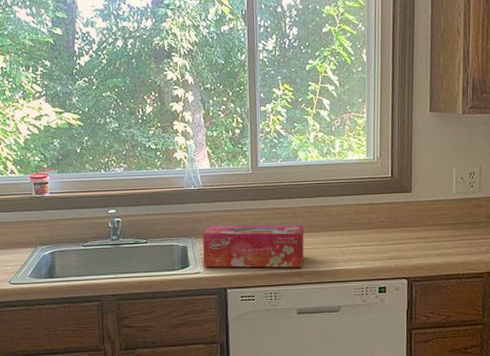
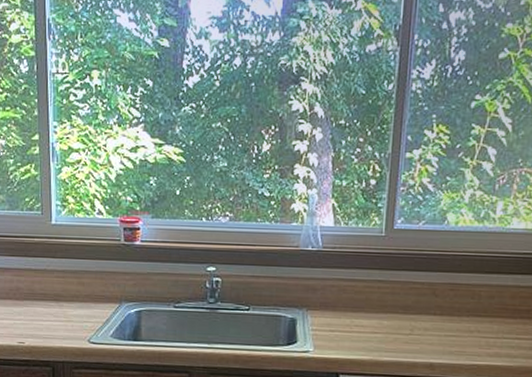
tissue box: present [203,224,304,268] -> none [314,296,443,358]

